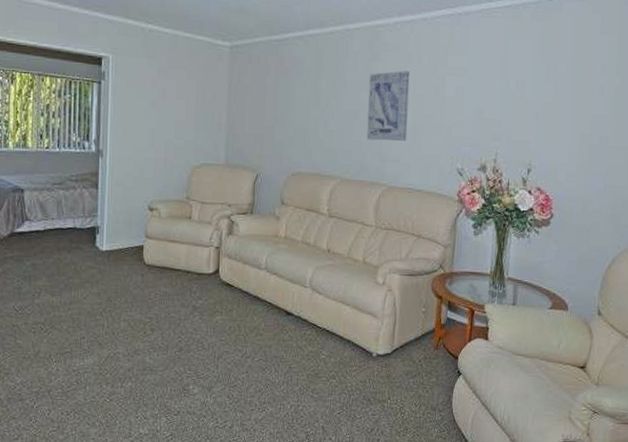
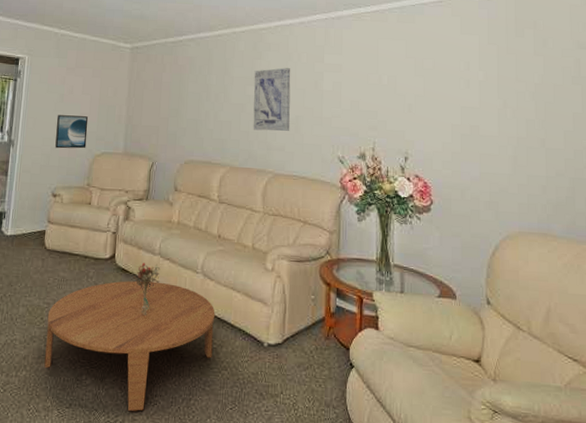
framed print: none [149,122,185,160] -> present [55,115,88,149]
coffee table: none [150,295,324,417] -> present [44,281,215,411]
bouquet: none [239,277,267,328] -> present [133,263,161,315]

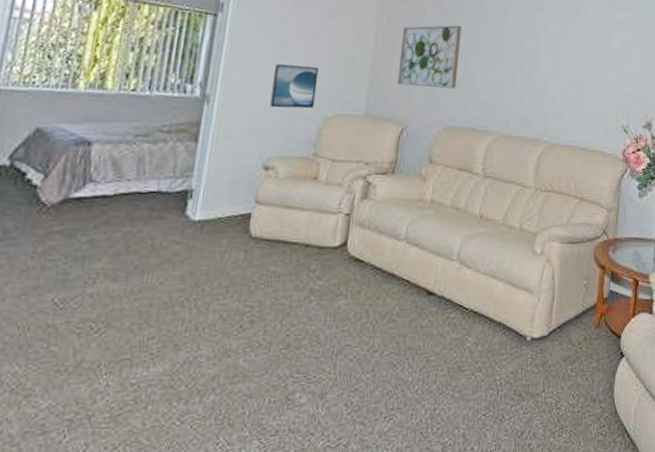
coffee table: present [44,281,215,411] -> none [242,272,472,430]
bouquet: present [133,263,161,315] -> none [370,250,406,314]
wall art: none [146,76,195,129] -> present [397,25,462,89]
wall art: present [253,68,291,132] -> none [528,21,576,95]

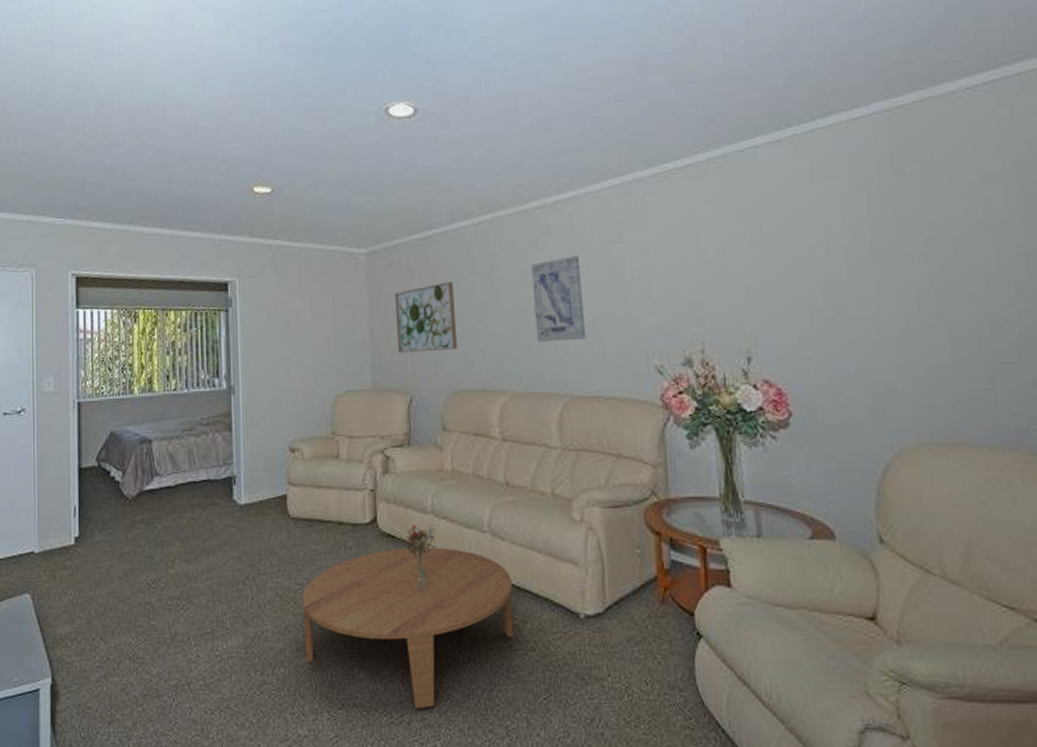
coffee table: none [242,272,472,430] -> present [302,547,514,708]
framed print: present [270,64,319,109] -> none [283,347,325,391]
bouquet: none [370,250,406,314] -> present [403,524,437,590]
wall art: none [528,21,576,95] -> present [531,256,587,343]

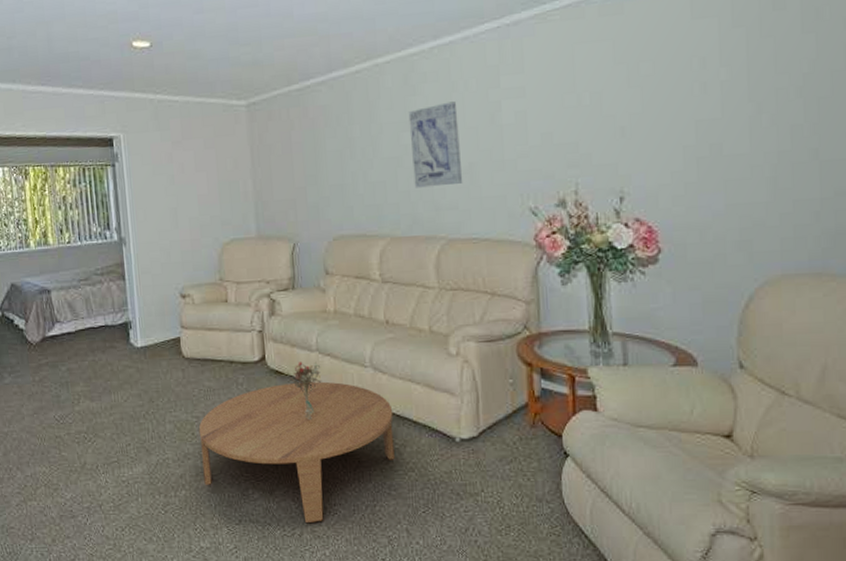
wall art: present [394,281,458,353] -> none [275,130,338,202]

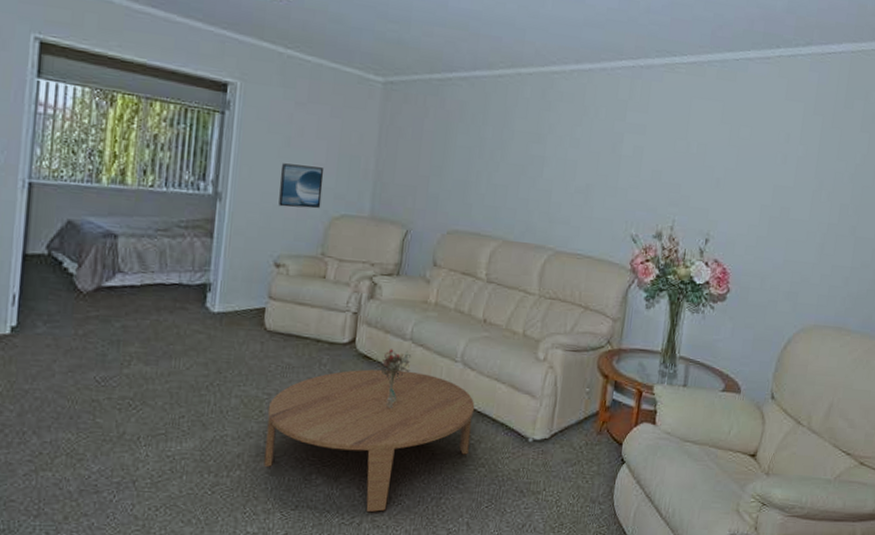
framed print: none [170,198,211,241] -> present [278,163,324,209]
wall art: present [408,101,463,188] -> none [533,123,585,202]

